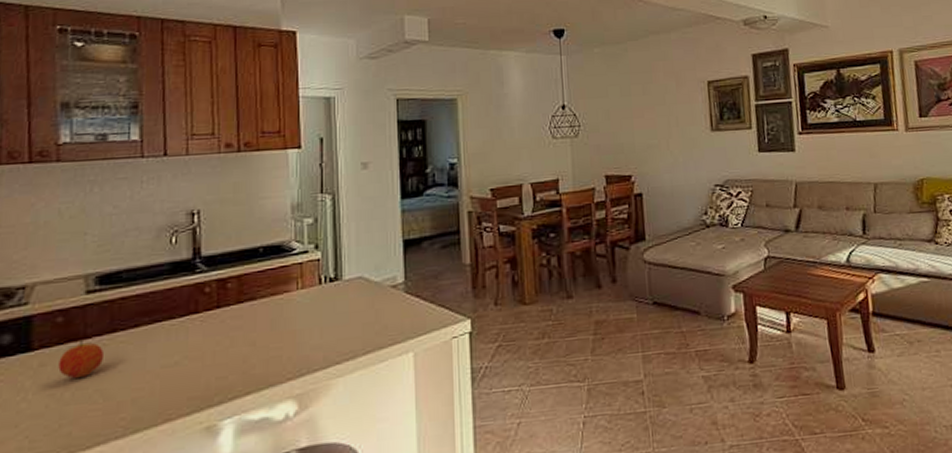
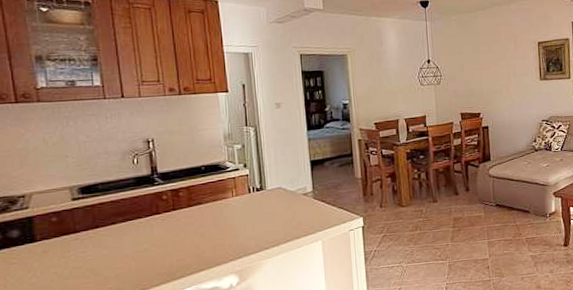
fruit: present [58,339,105,379] -> none [57,233,92,262]

